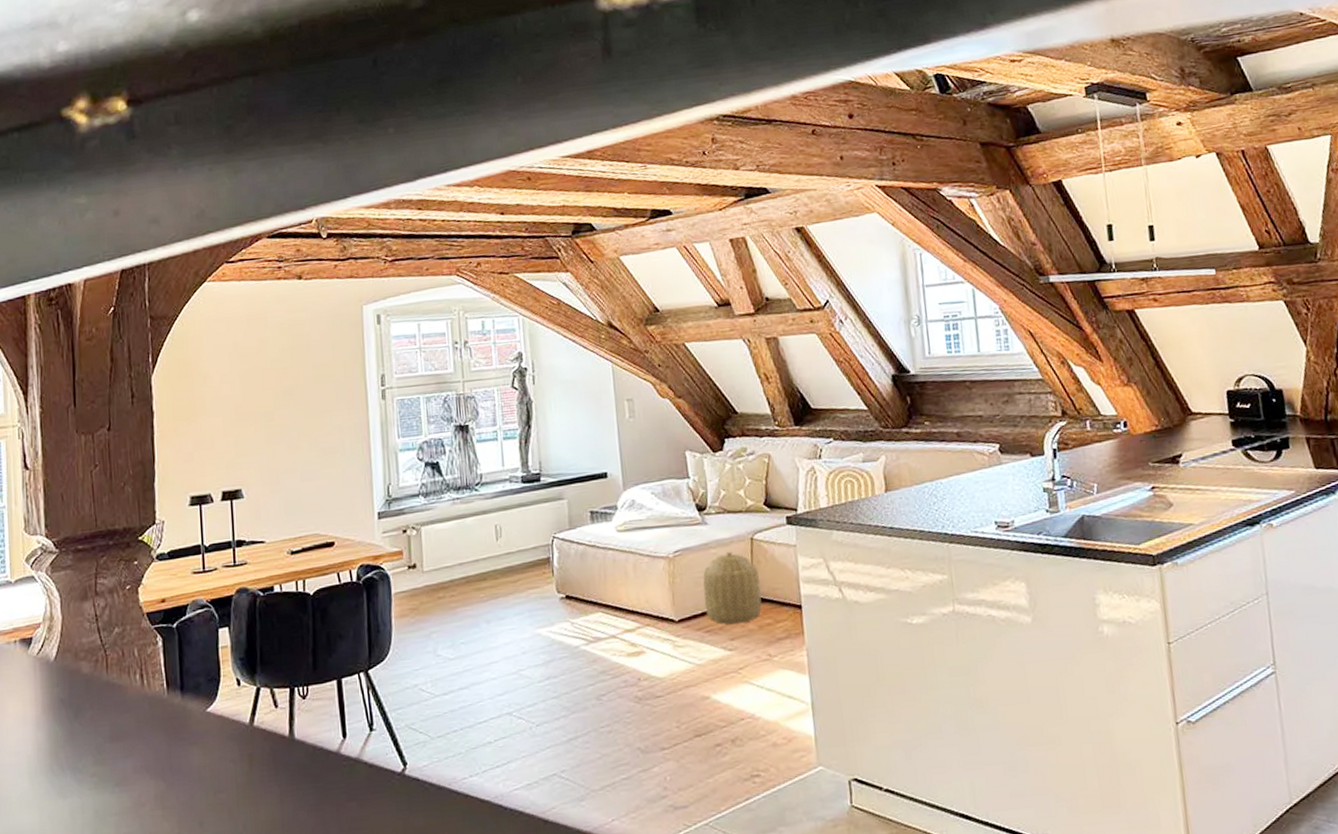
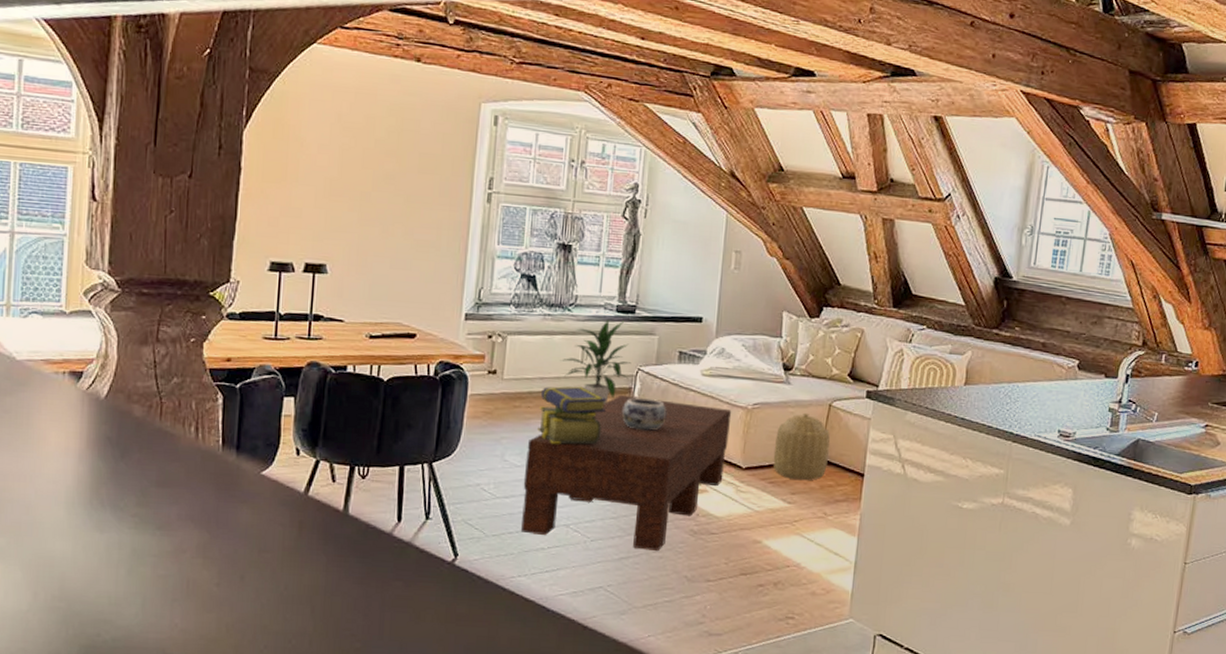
coffee table: none [457,562,658,729] -> present [521,394,732,552]
stack of books: none [462,565,529,630] -> present [538,386,607,444]
indoor plant: none [475,491,546,579] -> present [560,319,632,404]
decorative bowl: none [545,565,590,600] -> present [622,398,667,431]

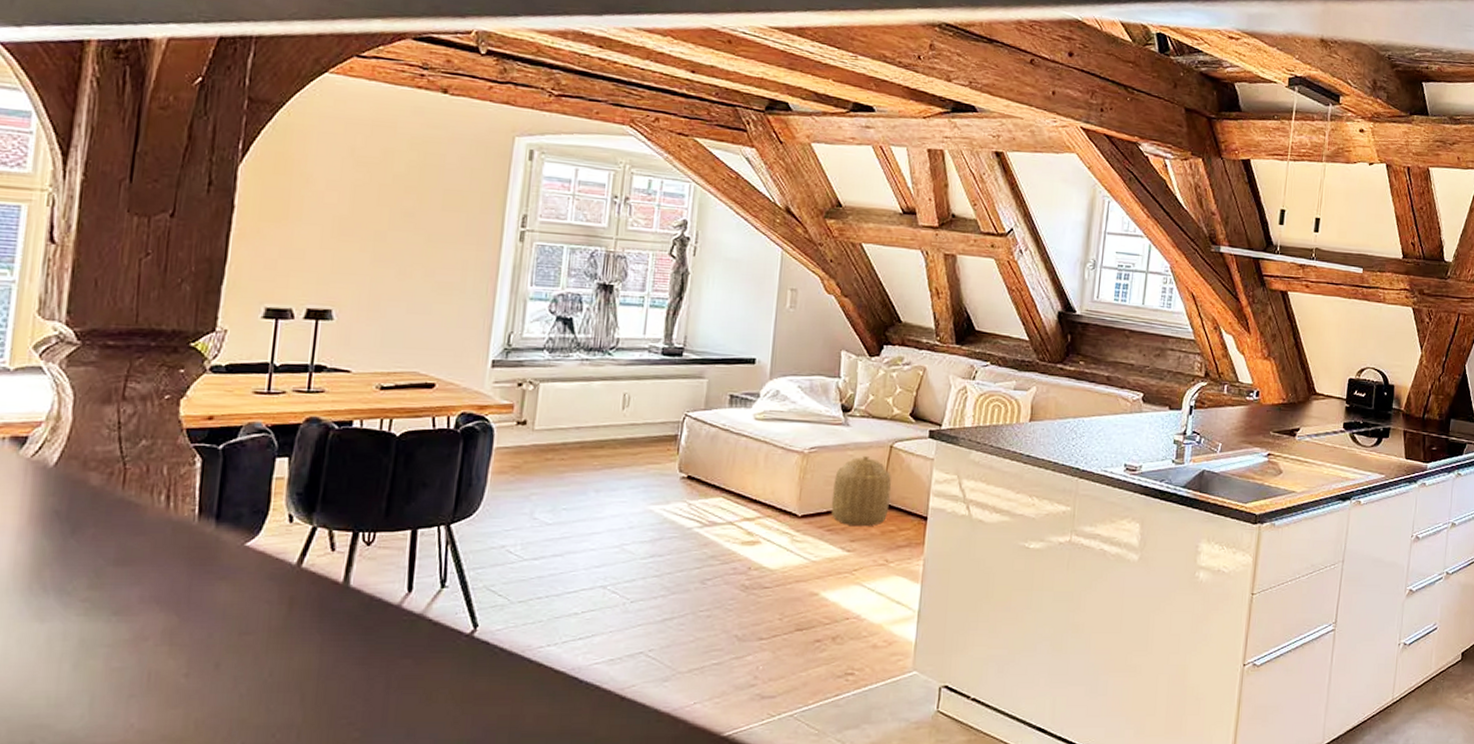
coffee table: present [521,394,732,552] -> none [552,442,787,611]
stack of books: present [538,386,607,444] -> none [572,435,651,498]
indoor plant: present [560,319,632,404] -> none [599,363,678,453]
decorative bowl: present [622,398,667,431] -> none [667,446,716,480]

